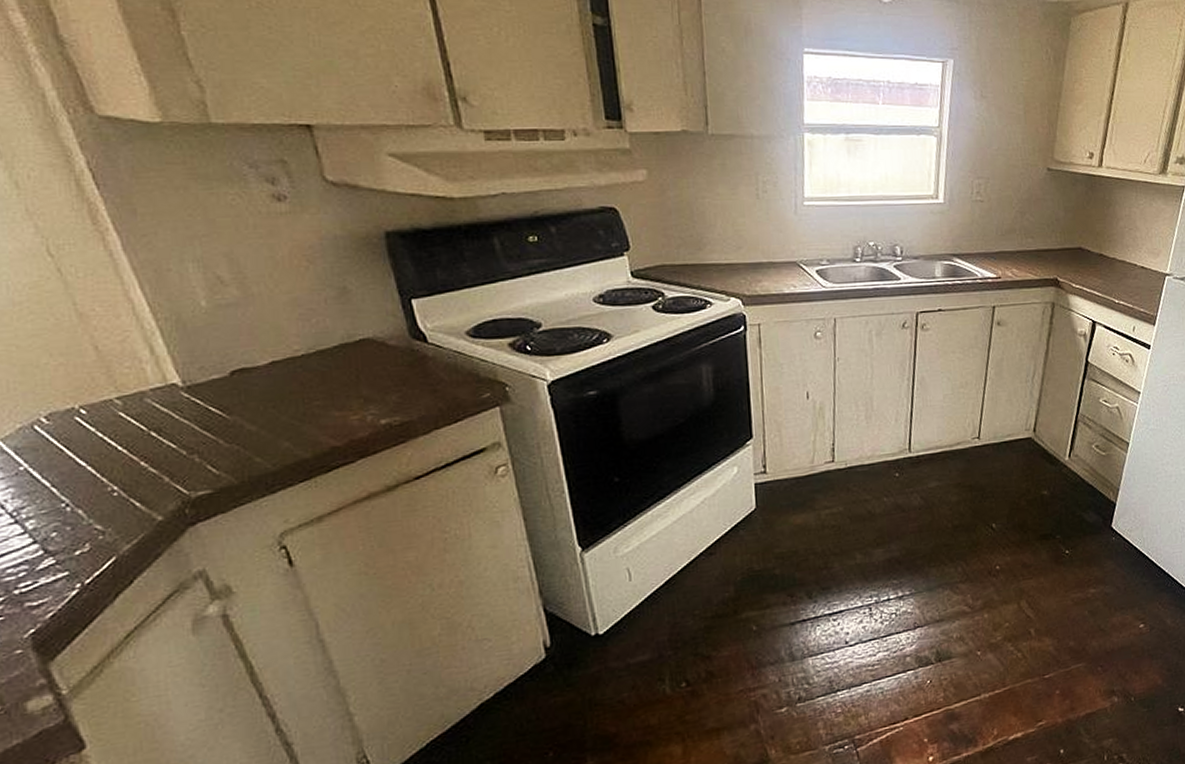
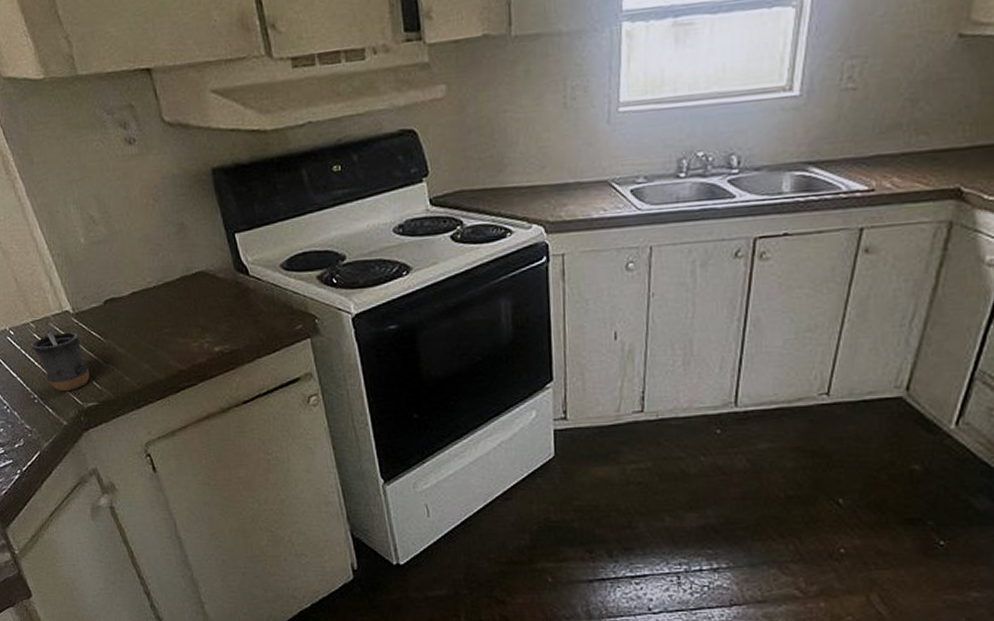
mug: none [110,405,202,481] -> present [29,329,90,392]

